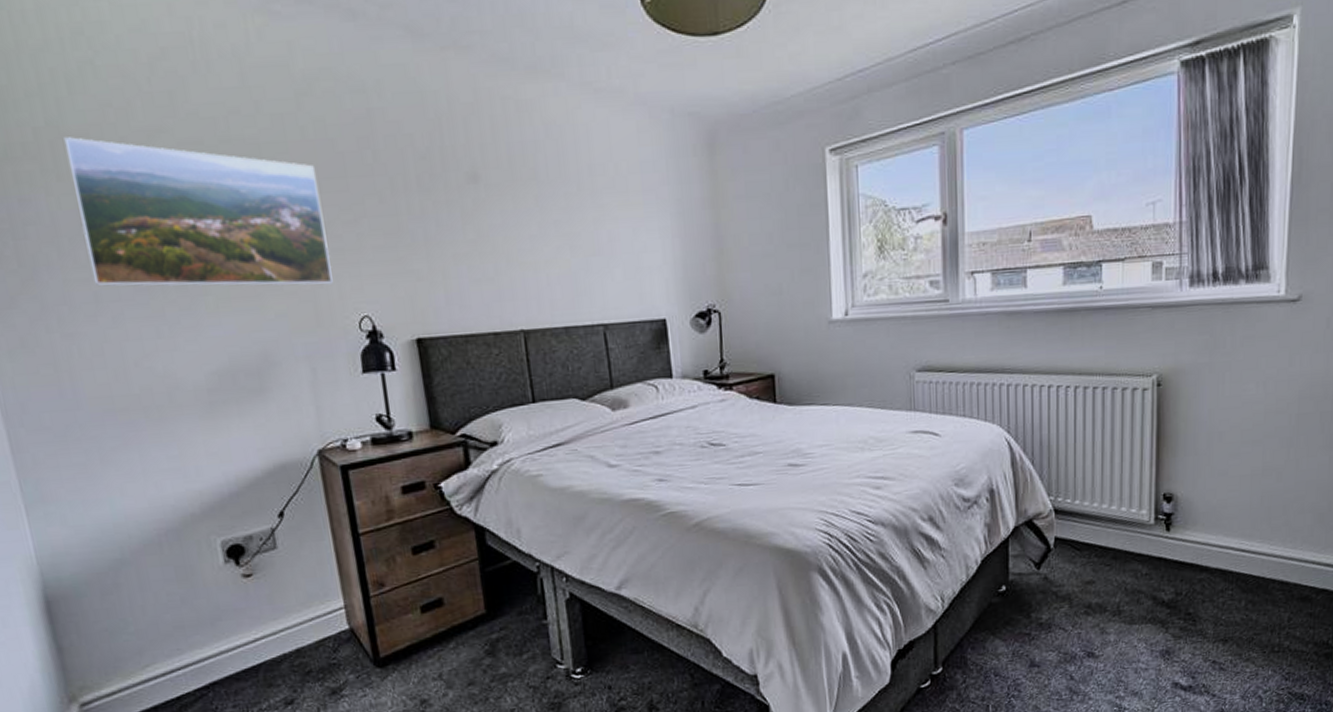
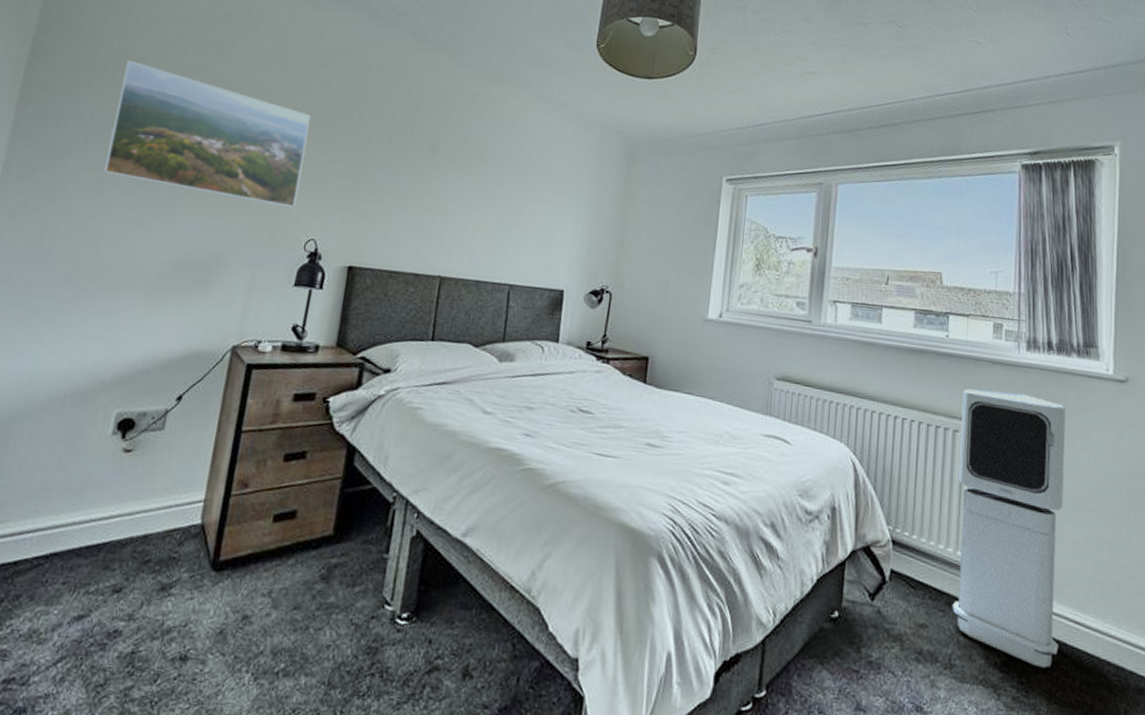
air purifier: none [1118,335,1232,598] -> present [952,389,1065,669]

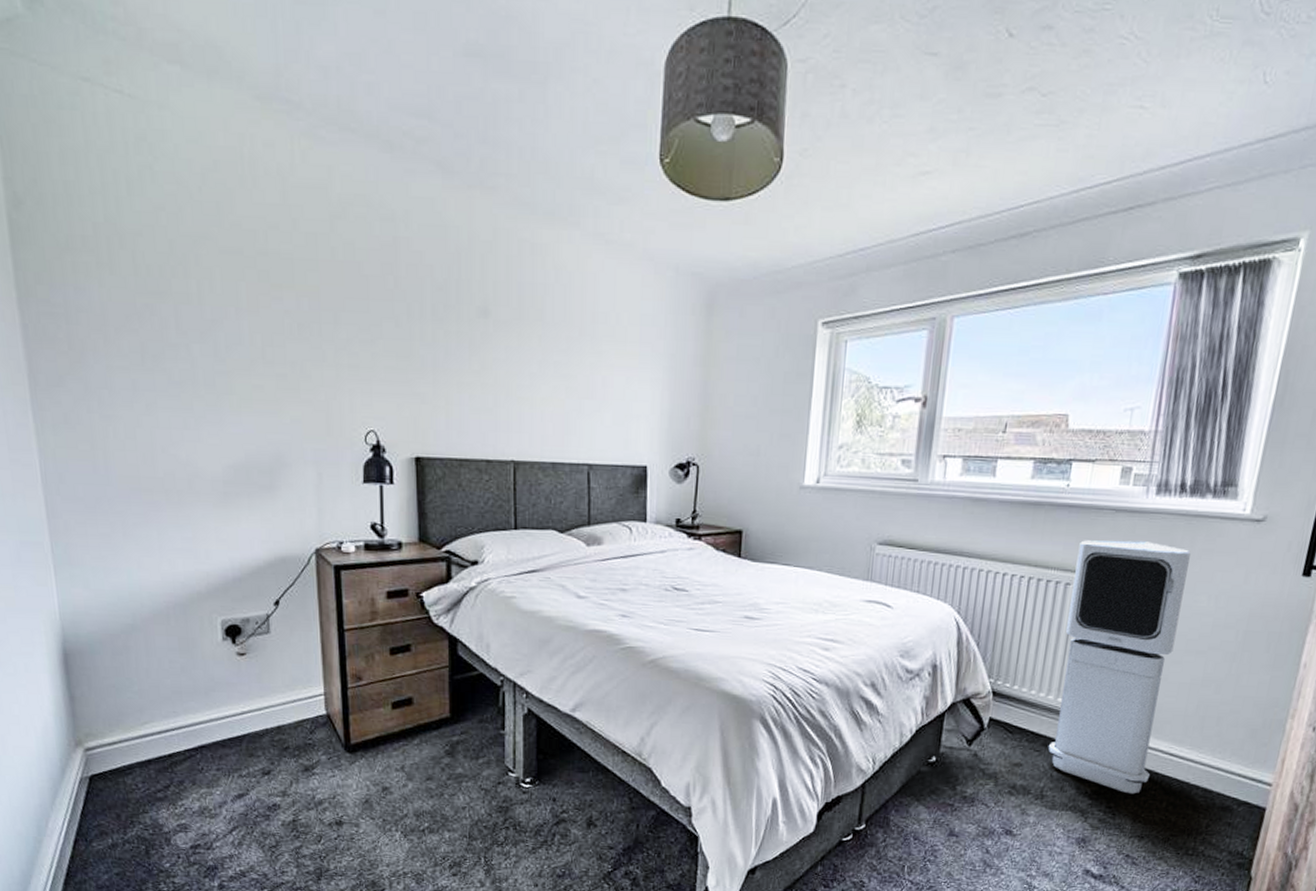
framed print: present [103,60,311,209] -> none [119,235,346,398]

